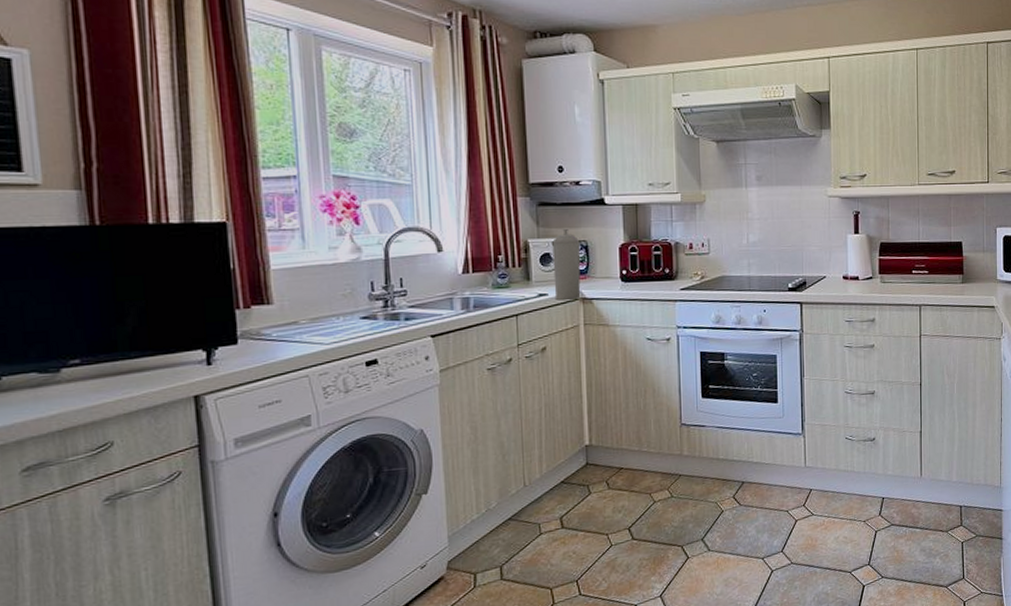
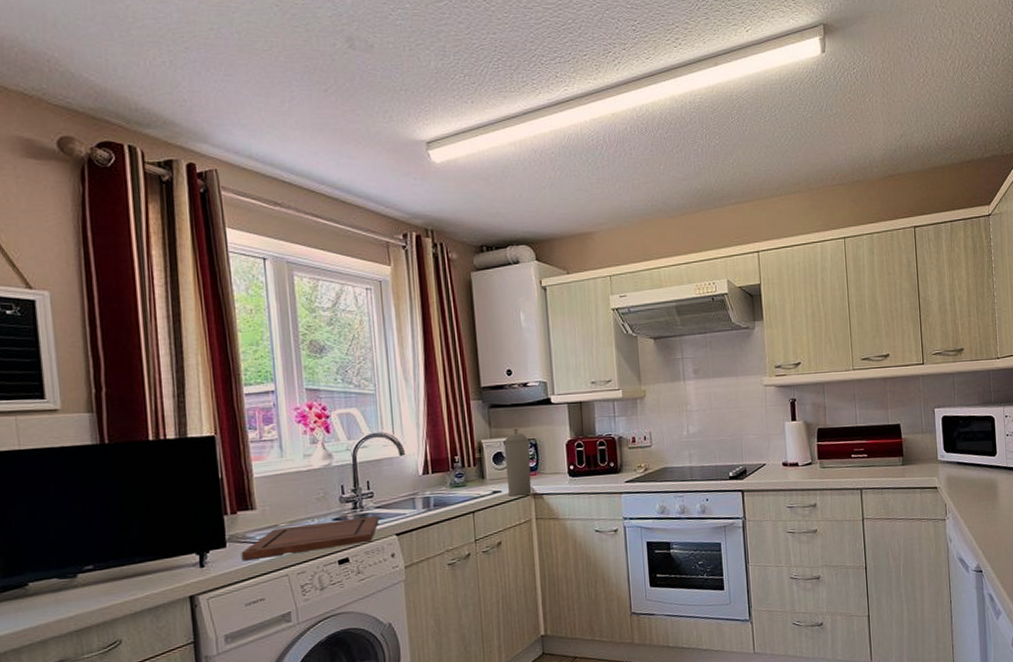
cutting board: none [254,316,413,360] -> present [241,516,379,561]

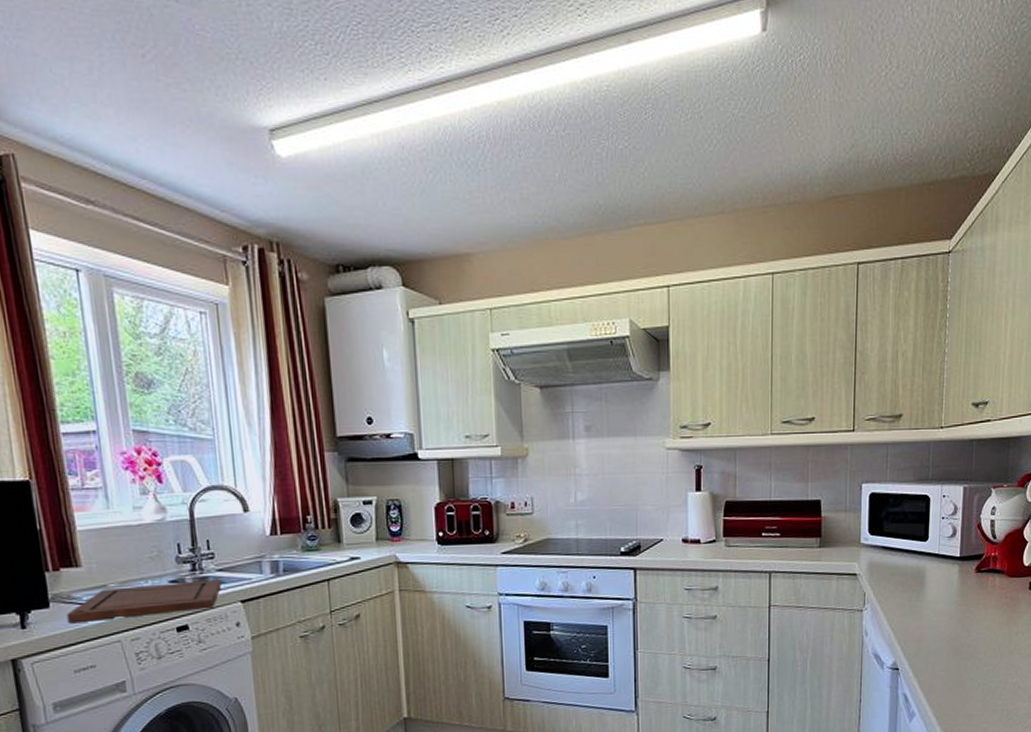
canister: present [504,428,532,498] -> none [363,486,395,565]

